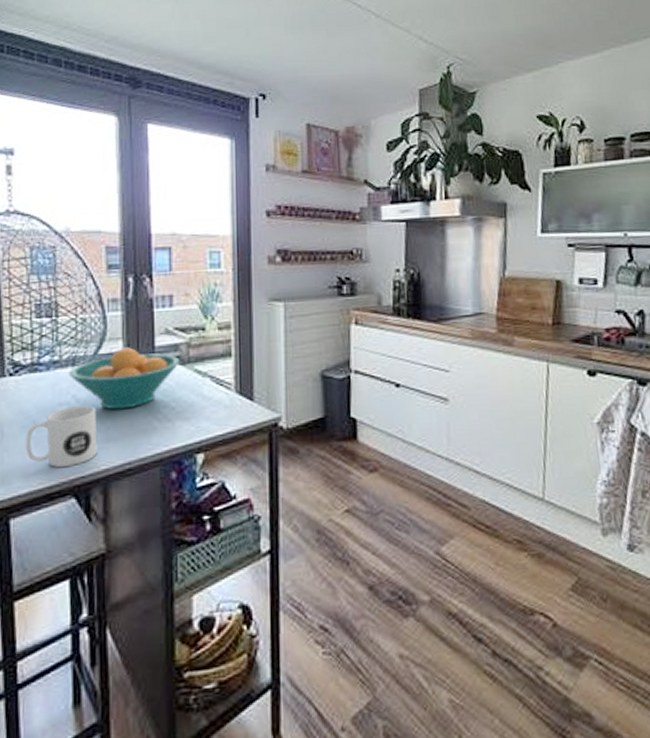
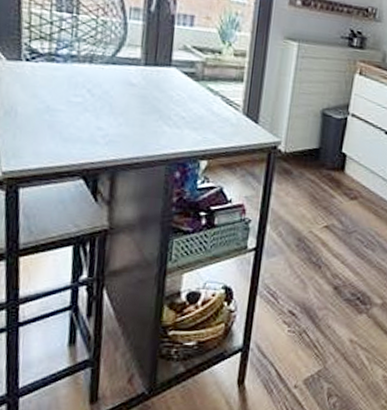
mug: present [25,405,98,468] -> none [38,99,110,152]
fruit bowl: present [68,347,180,410] -> none [85,55,195,111]

